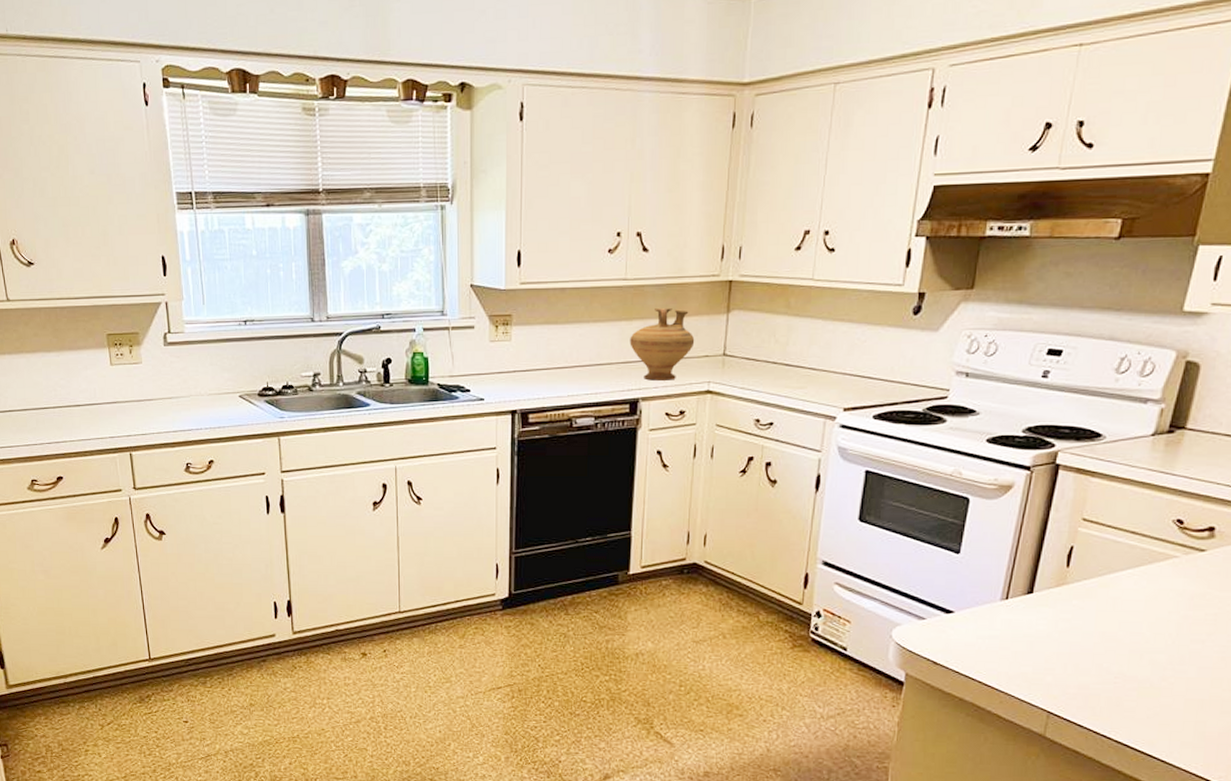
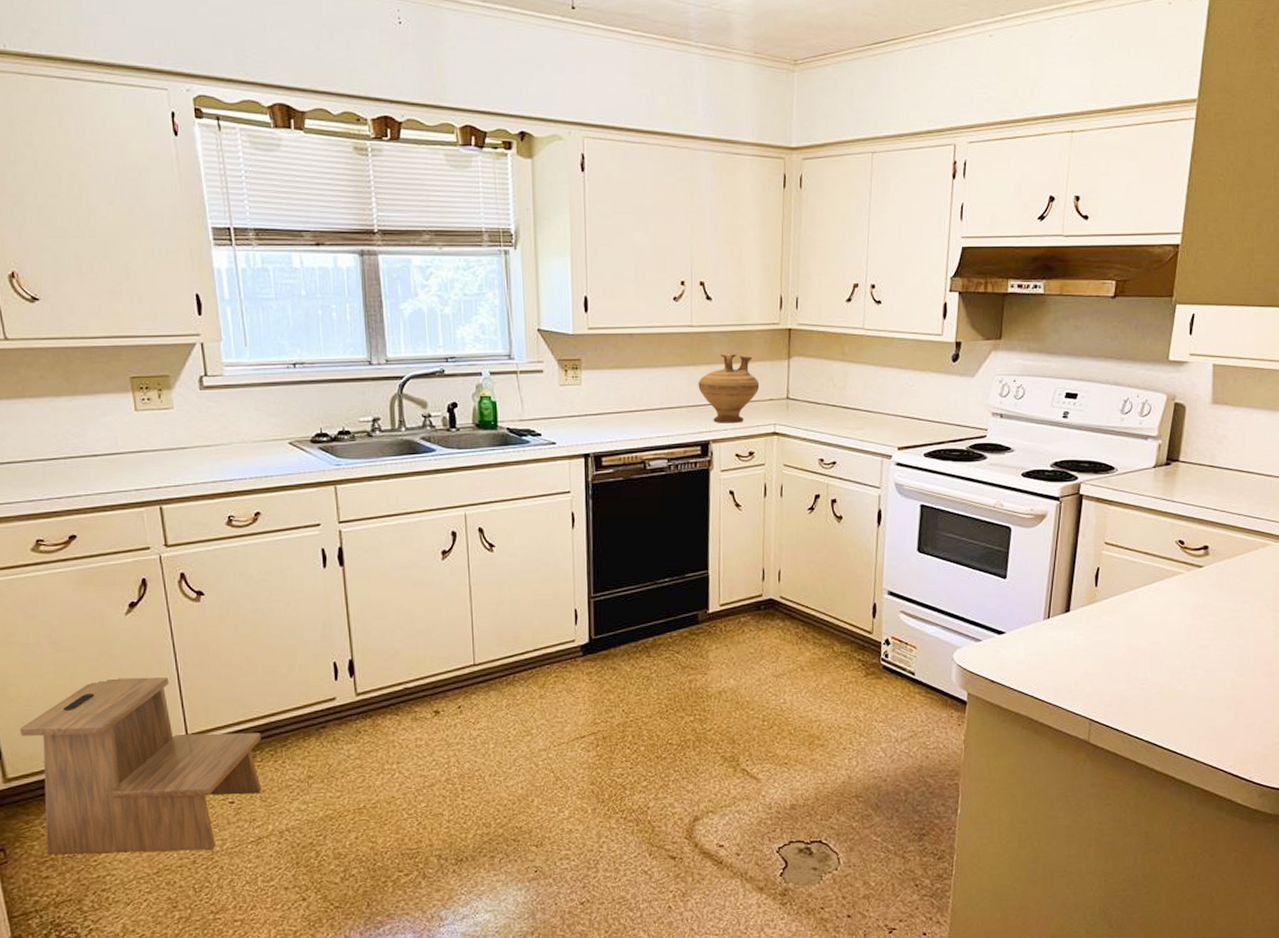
step stool: none [18,605,212,761] -> present [20,677,262,855]

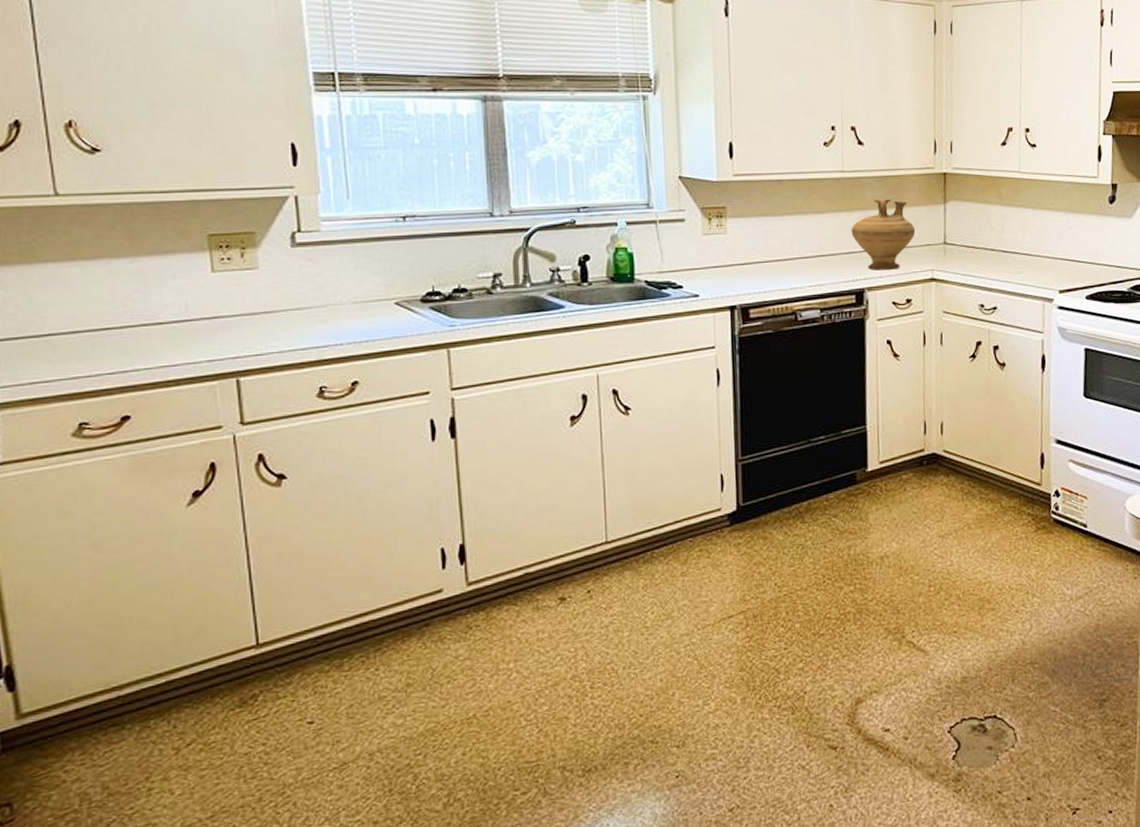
step stool: present [20,677,262,855] -> none [42,577,351,806]

